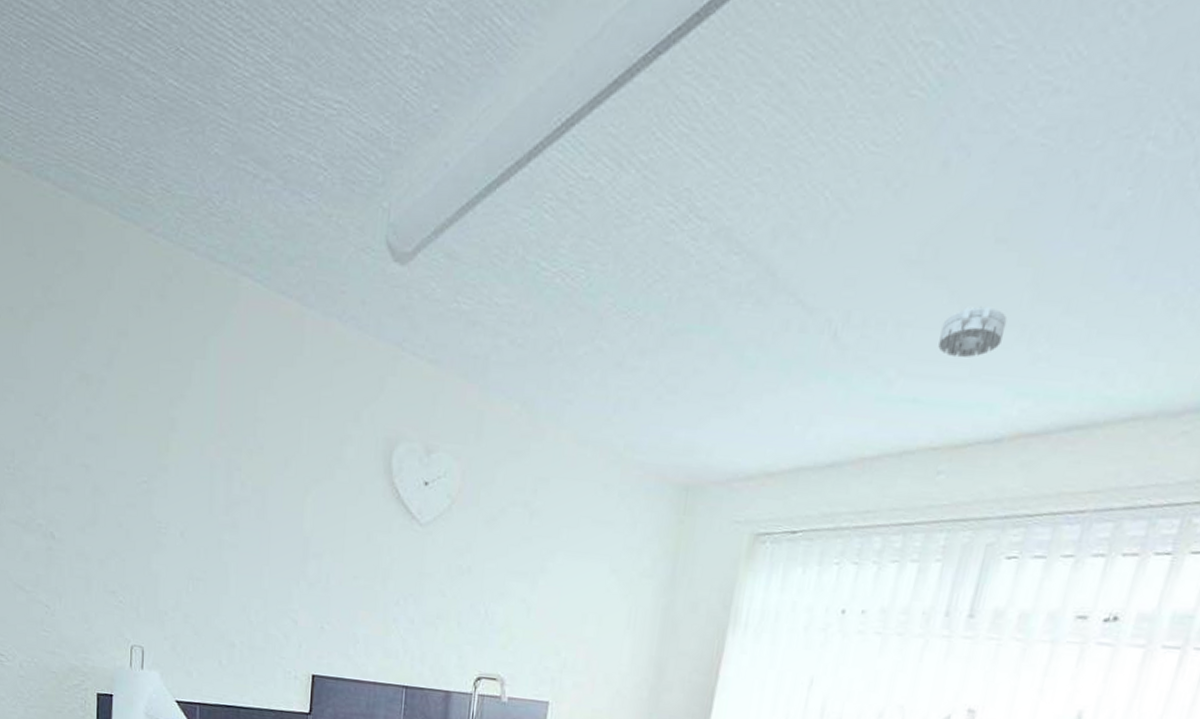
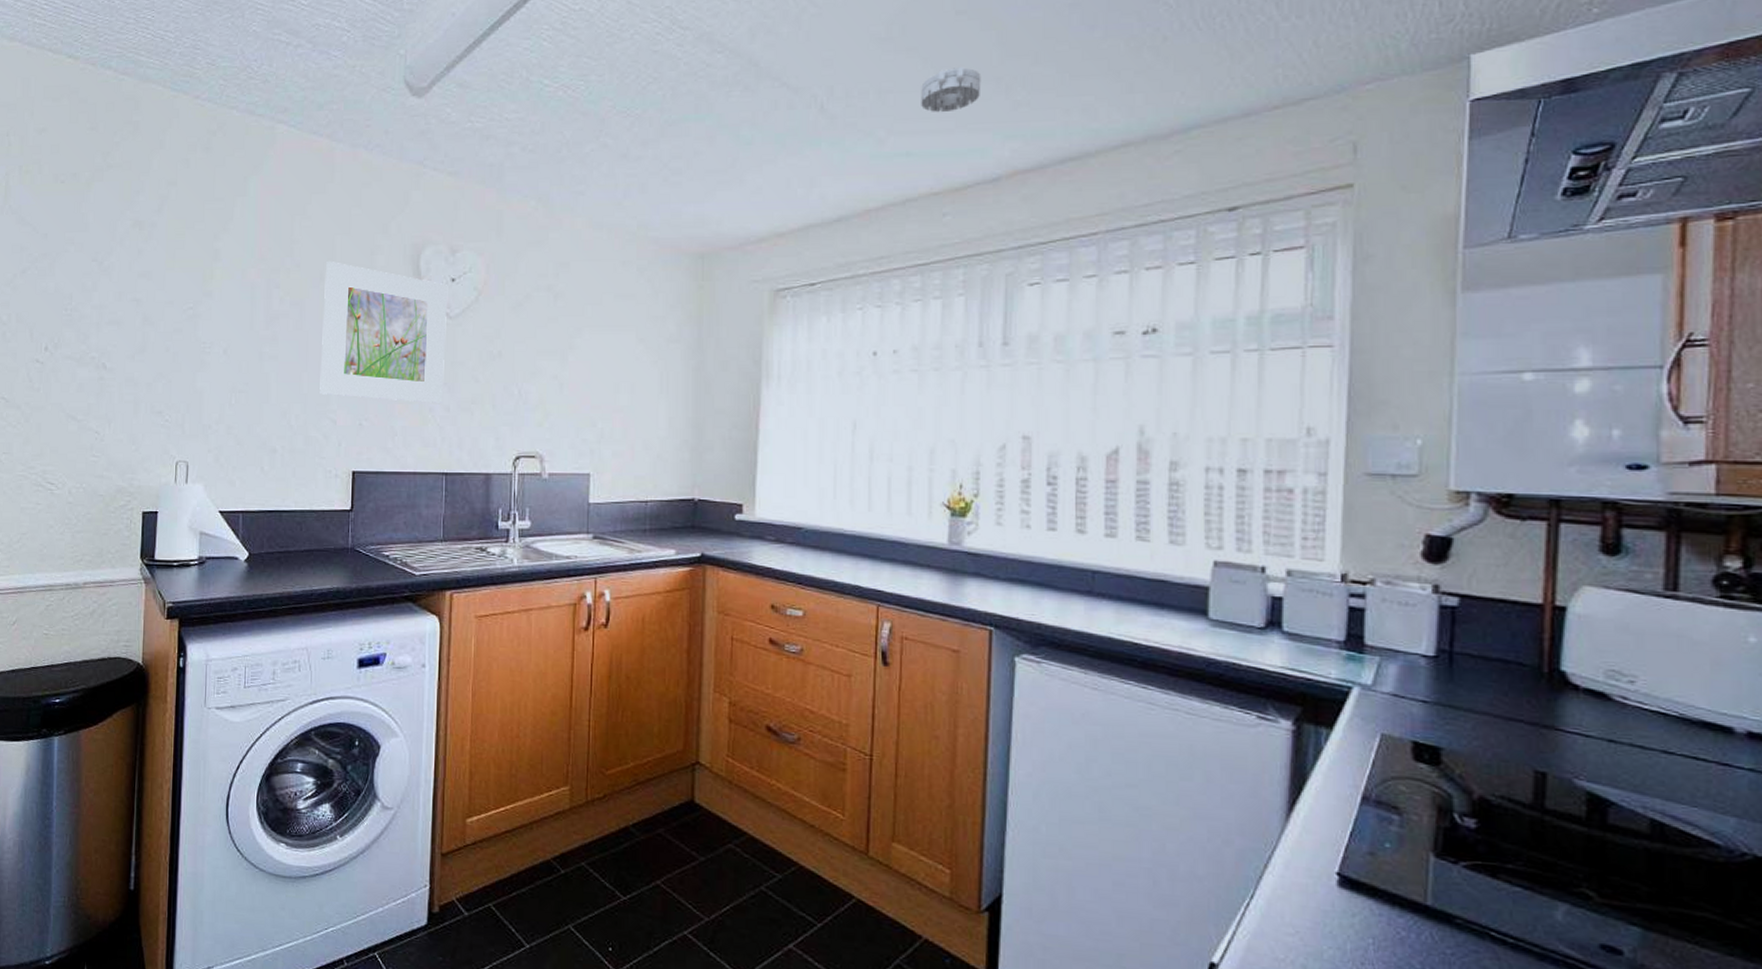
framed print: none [281,447,421,615] -> present [320,262,448,403]

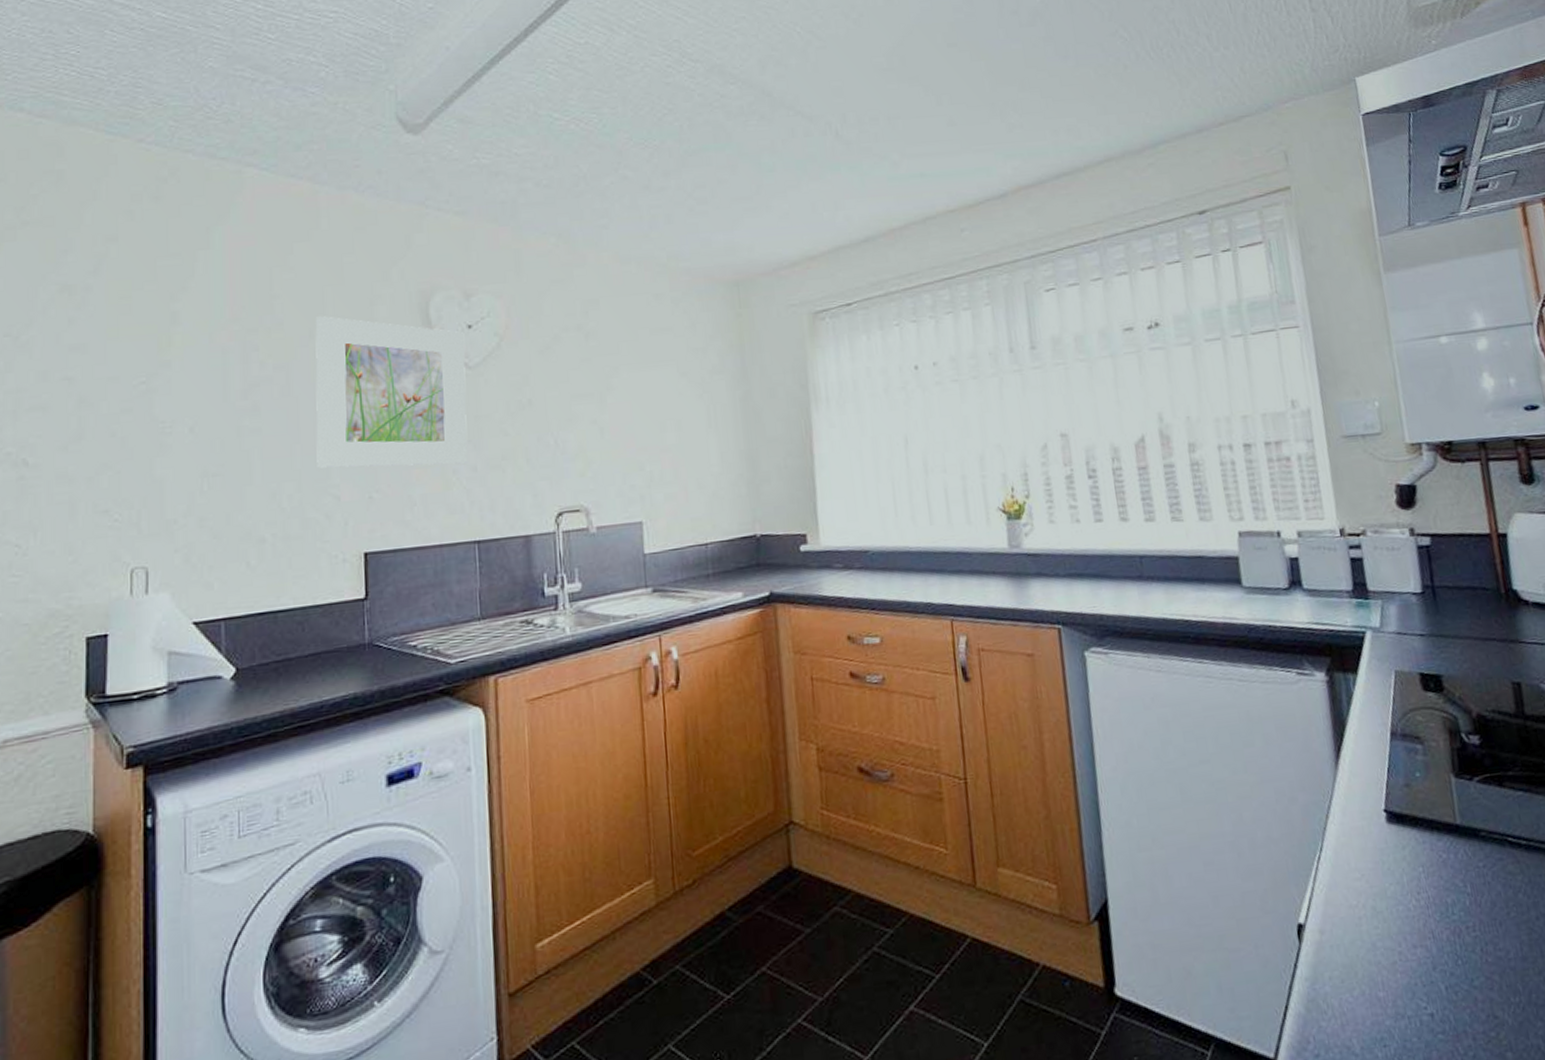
smoke detector: present [921,66,981,113] -> none [925,93,979,137]

